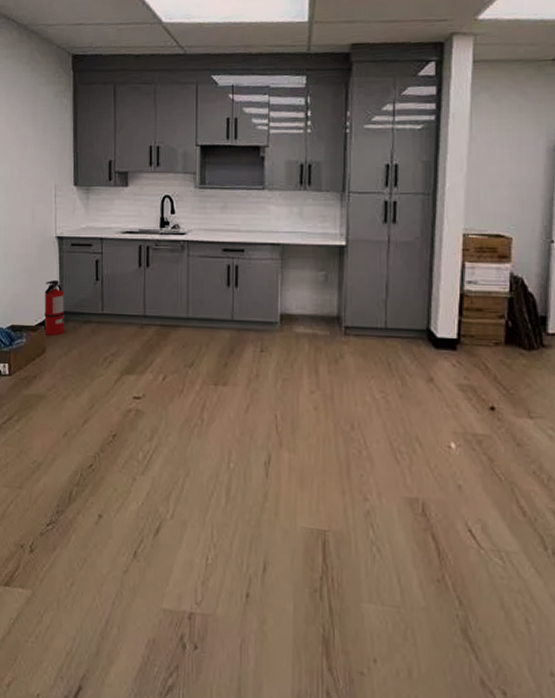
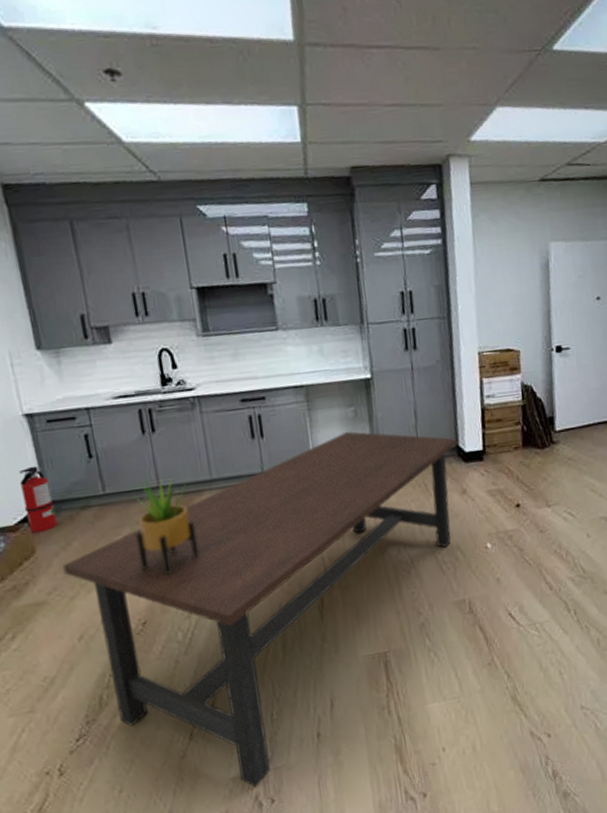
dining table: none [62,295,430,627] -> present [62,431,458,788]
potted plant: none [119,305,168,397] -> present [133,477,200,575]

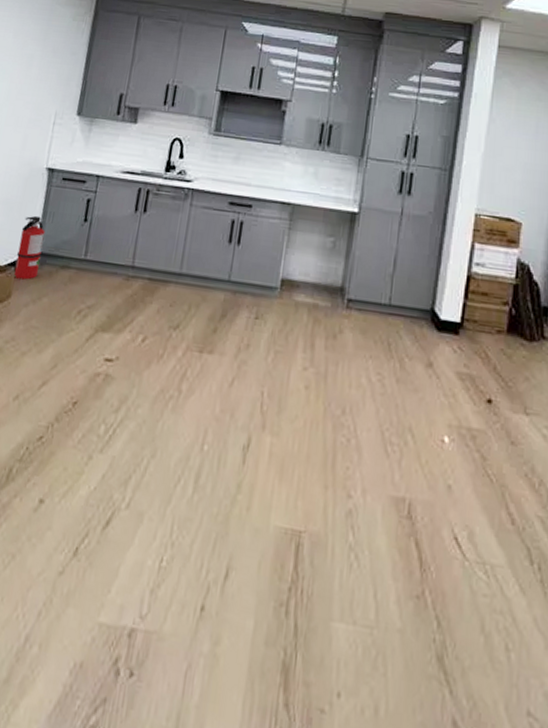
dining table: present [62,431,458,788] -> none [19,261,435,647]
potted plant: present [133,477,200,575] -> none [92,254,156,359]

